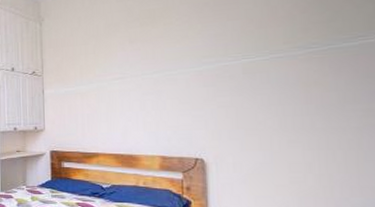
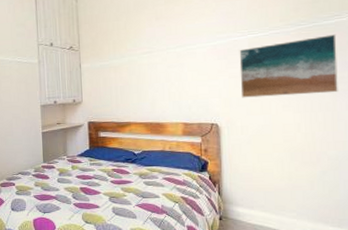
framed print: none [231,58,364,131] -> present [239,34,338,98]

